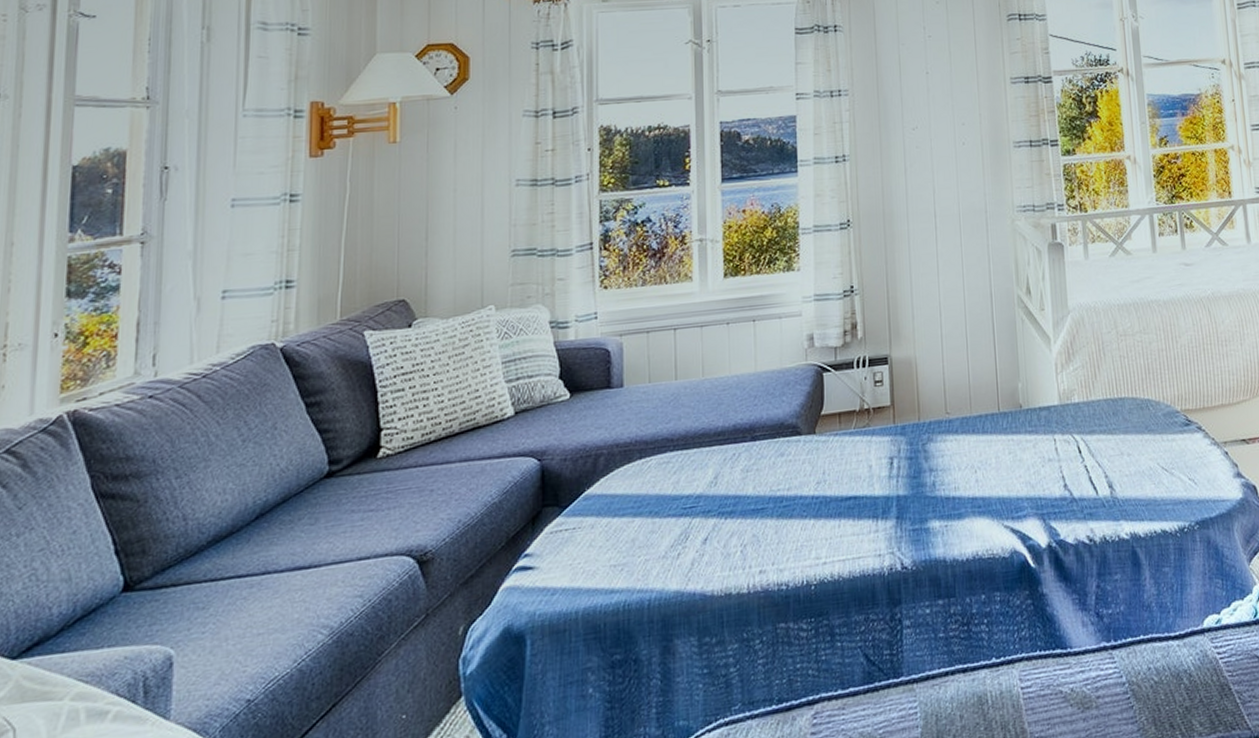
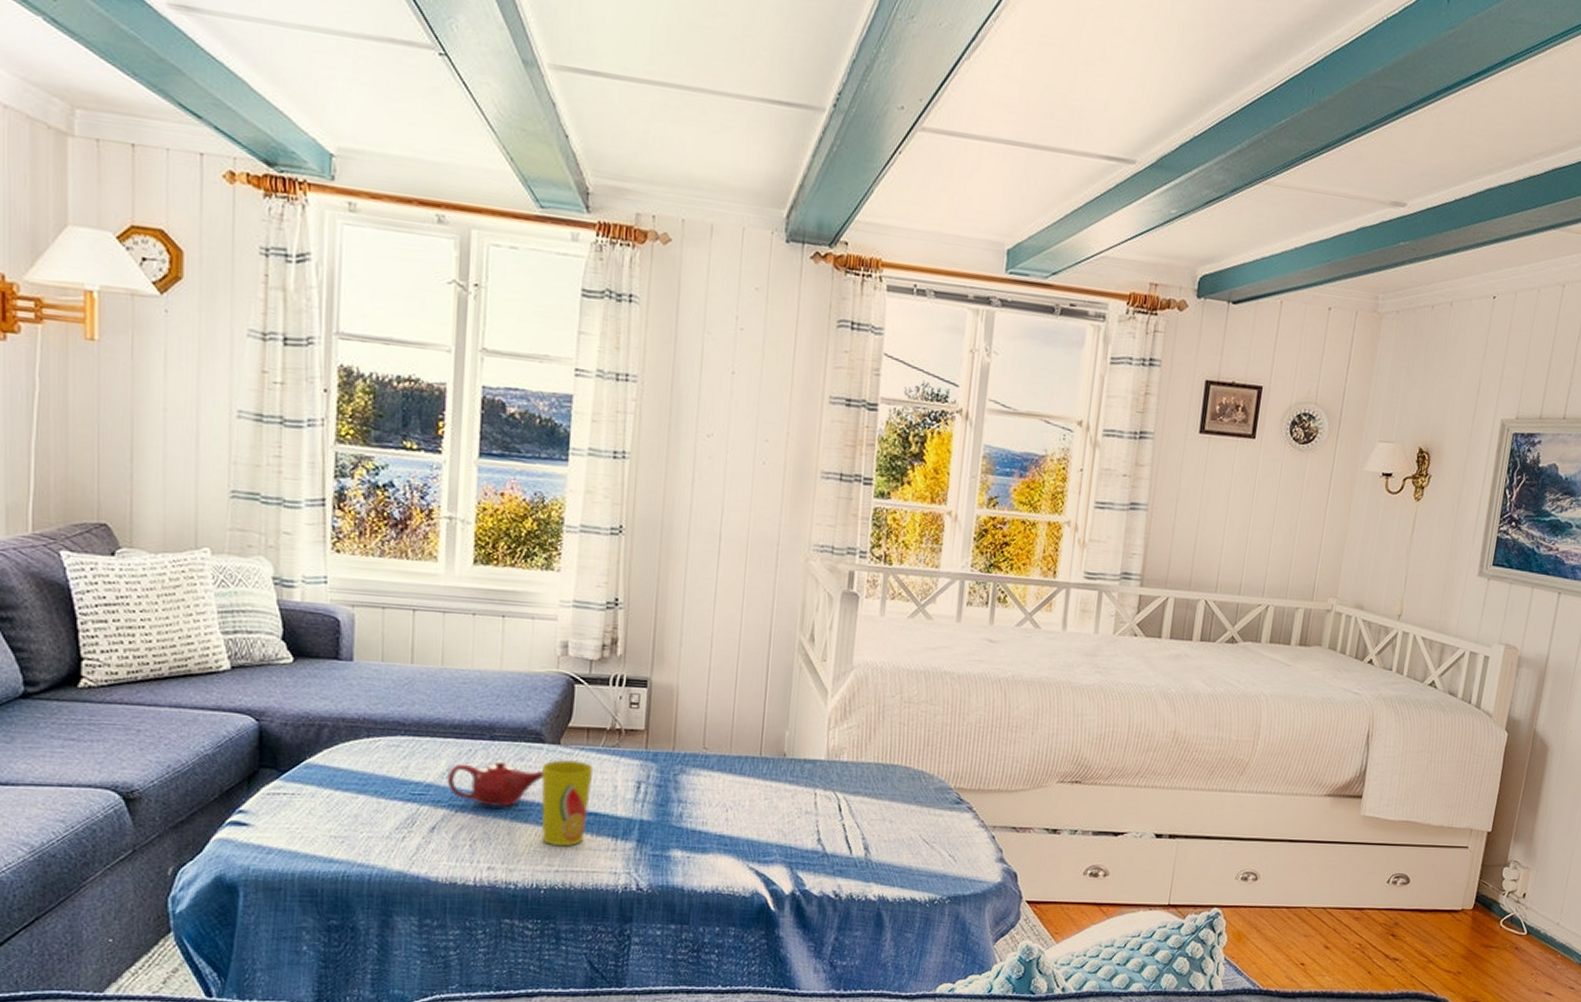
teapot: none [715,458,803,508] -> present [447,759,544,807]
cup: none [800,446,849,538] -> present [540,760,594,847]

